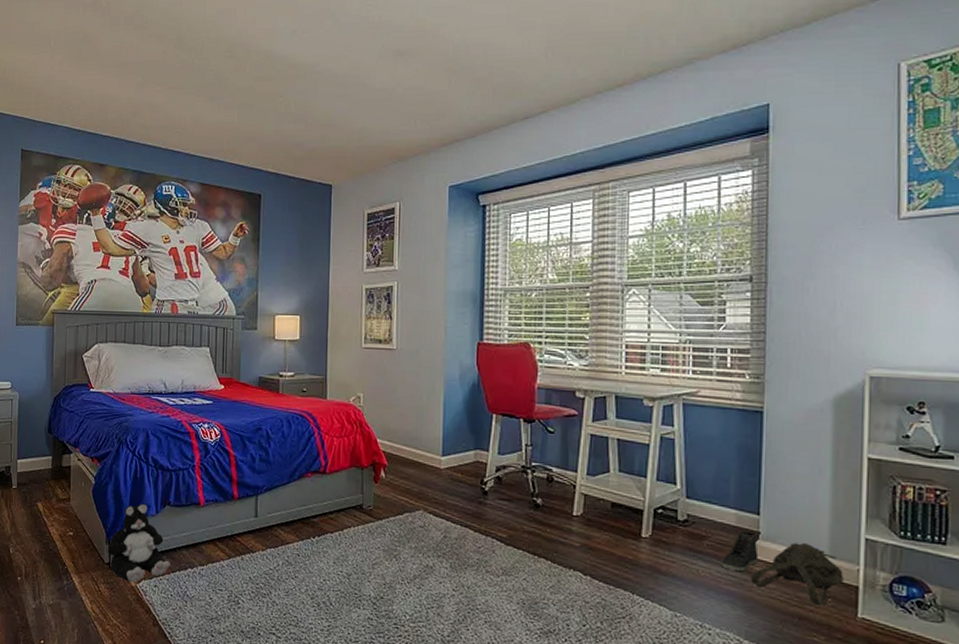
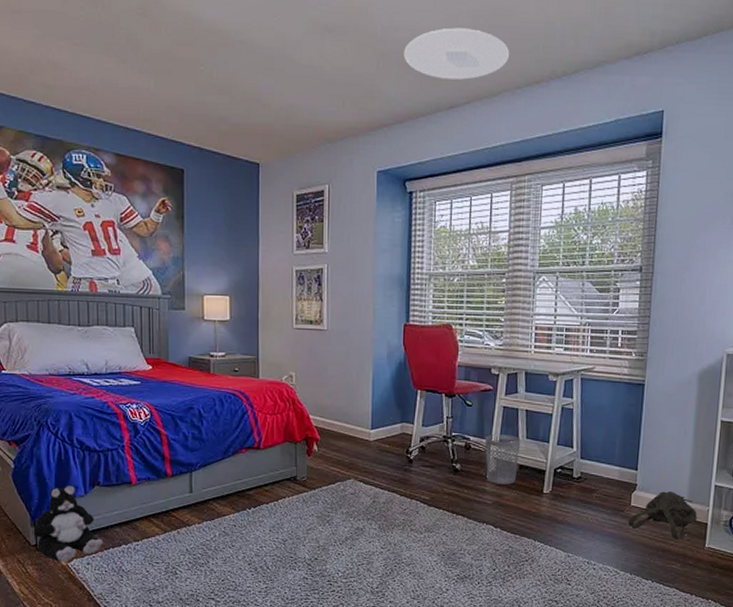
ceiling light: none [476,39,589,91] -> present [404,28,510,80]
wastebasket: none [569,466,613,525] -> present [485,434,521,484]
sneaker: present [720,531,759,571] -> none [605,484,635,516]

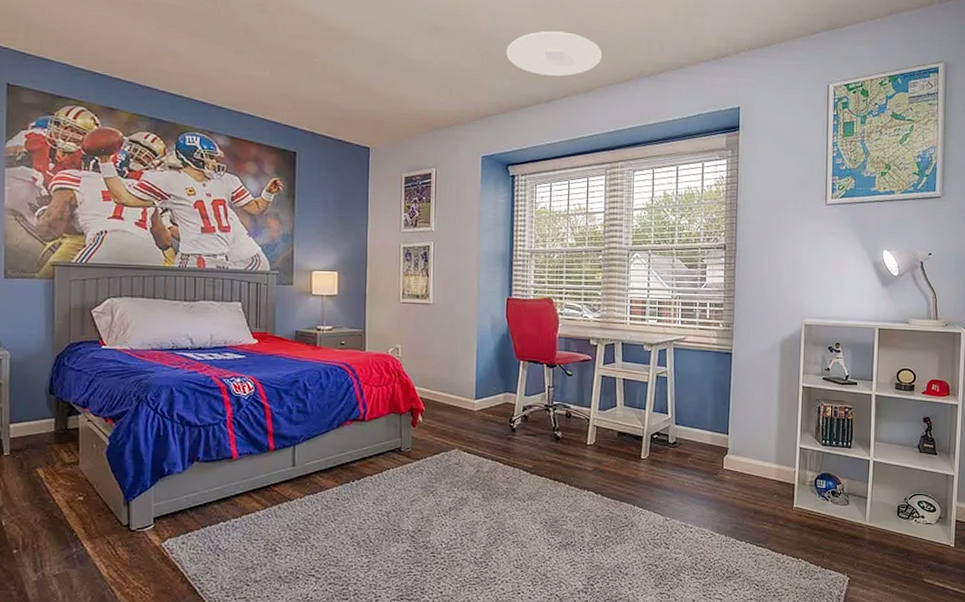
plush toy: present [33,485,103,562] -> none [125,461,200,542]
wastebasket: present [485,434,521,484] -> none [585,403,619,451]
backpack: present [628,491,697,540] -> none [722,454,785,501]

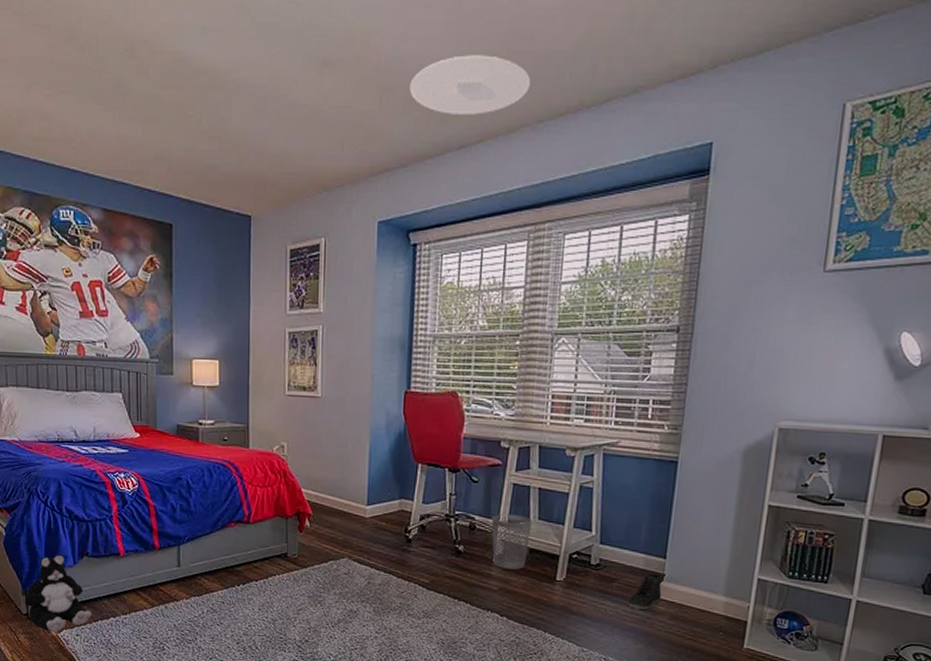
plush toy: none [125,461,200,542] -> present [24,554,92,633]
wastebasket: none [585,403,619,451] -> present [491,514,532,570]
sneaker: none [700,448,727,479] -> present [626,573,662,610]

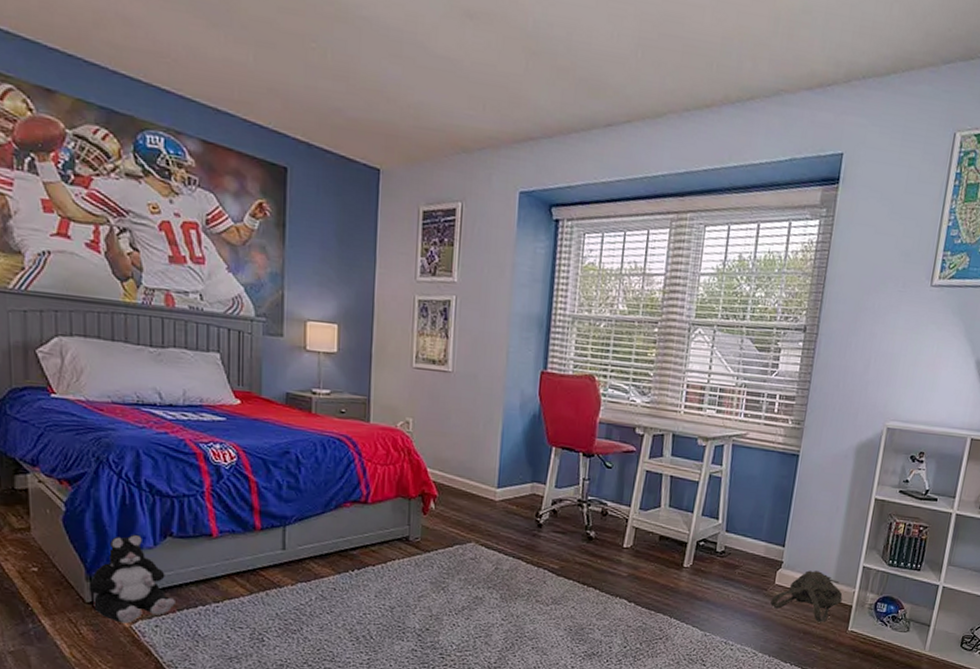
ceiling light: present [409,55,531,115] -> none [557,30,680,94]
wastebasket: present [491,514,532,570] -> none [622,500,663,556]
sneaker: present [626,573,662,610] -> none [747,561,781,595]
backpack: none [653,583,736,639] -> present [770,570,843,622]

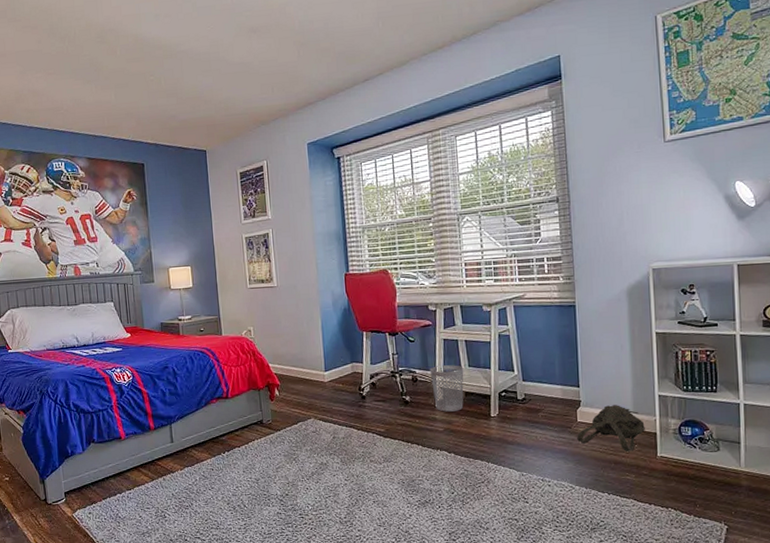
plush toy: present [88,534,175,624] -> none [42,444,101,513]
wastebasket: none [622,500,663,556] -> present [429,365,464,412]

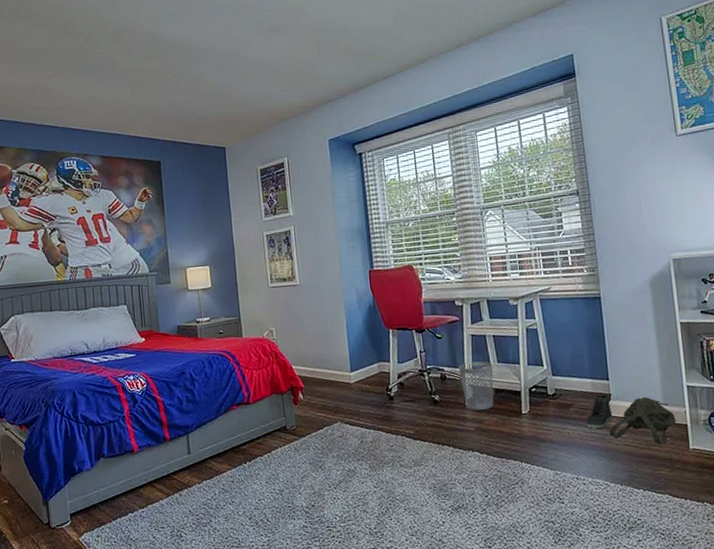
sneaker: none [553,401,581,433] -> present [585,395,613,428]

